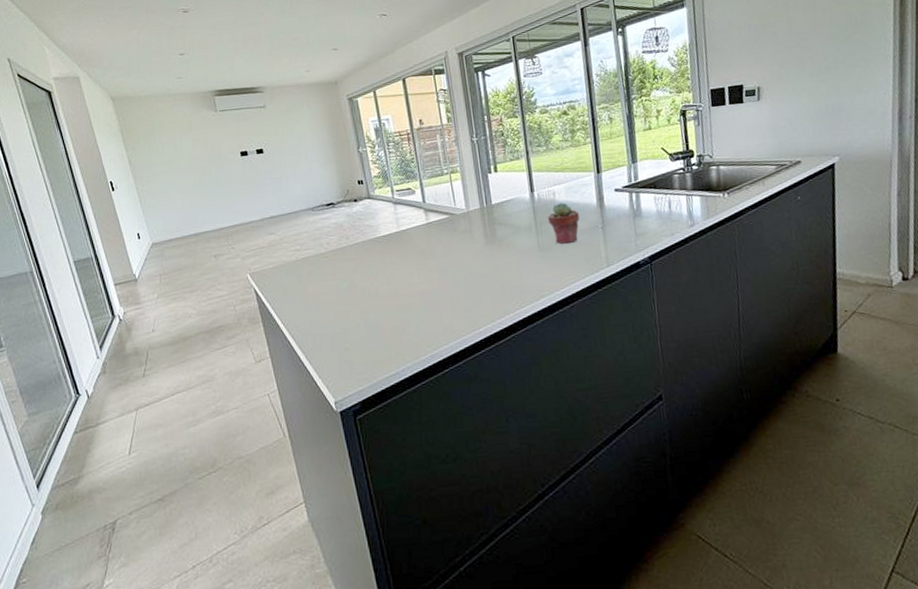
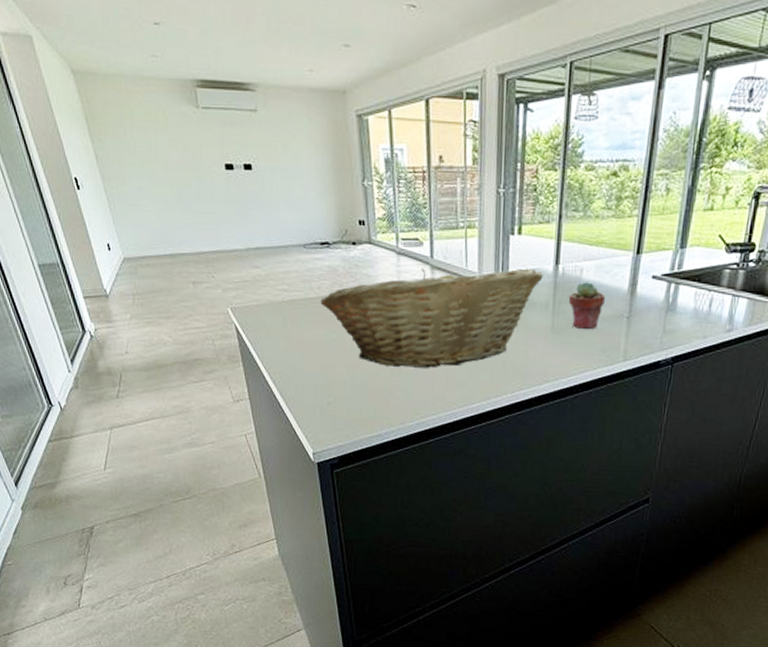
fruit basket: none [330,199,523,305] -> present [320,268,544,368]

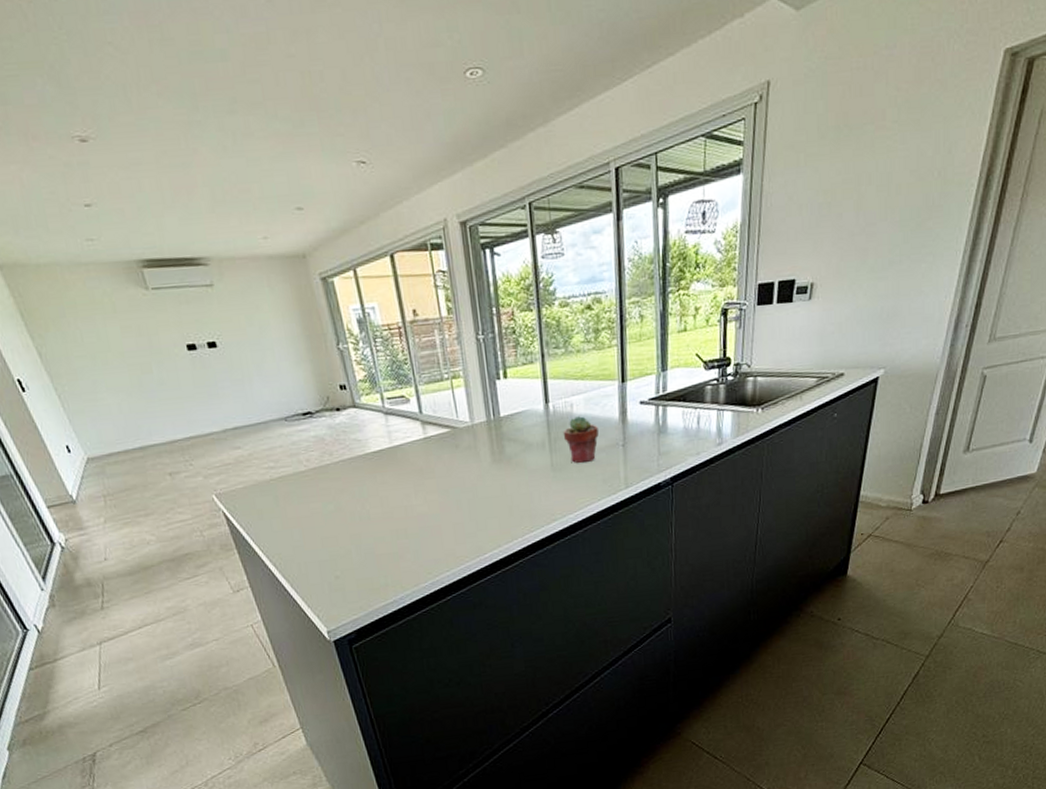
fruit basket: present [320,268,544,368] -> none [311,410,535,530]

